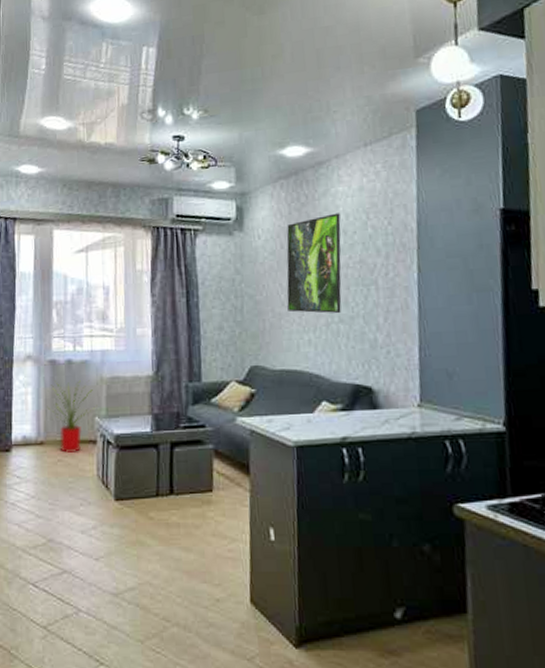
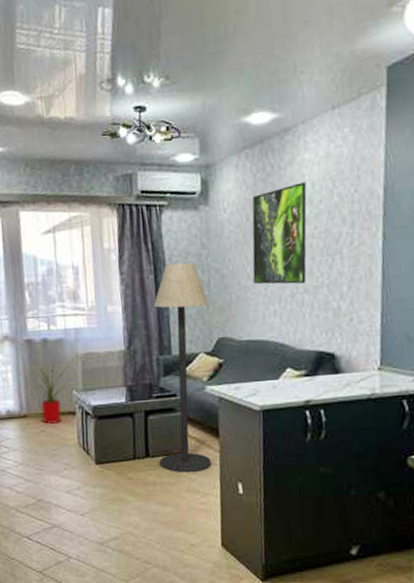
floor lamp: none [184,287,242,514] -> present [153,263,212,473]

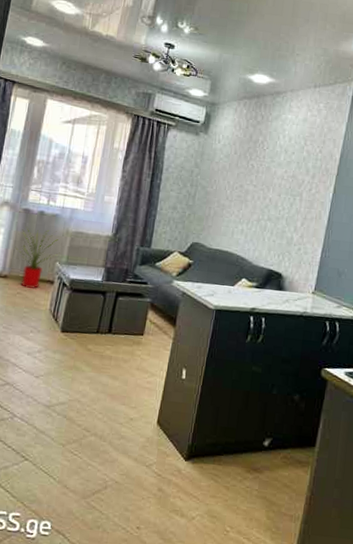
floor lamp: present [153,263,212,473] -> none [119,172,191,354]
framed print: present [252,182,307,285] -> none [230,134,285,214]

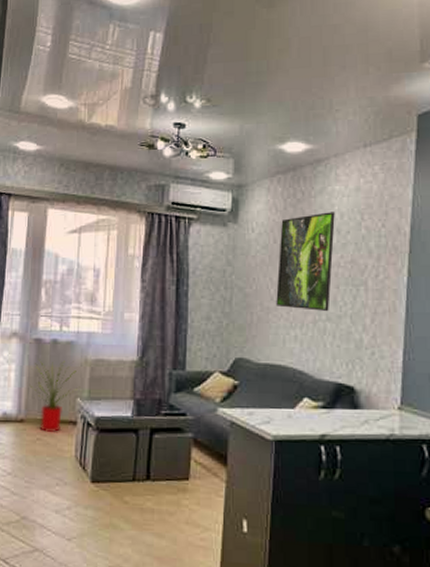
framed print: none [230,134,285,214] -> present [276,212,335,312]

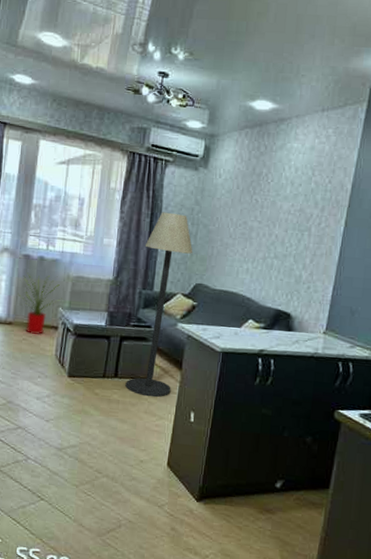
floor lamp: none [160,277,229,503] -> present [125,212,193,398]
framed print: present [276,212,335,312] -> none [234,165,291,251]

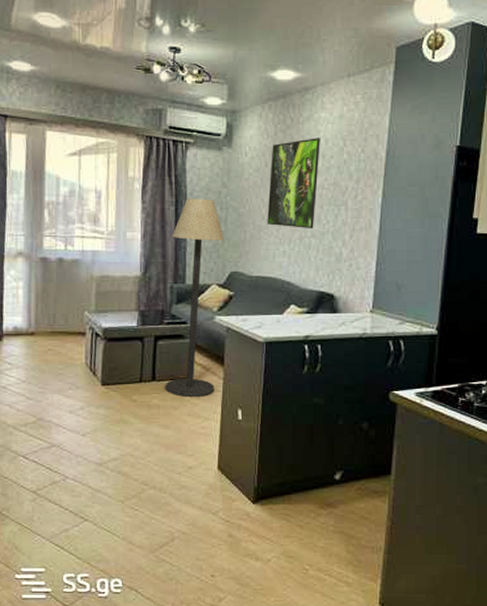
house plant: present [18,272,62,335] -> none [38,277,87,343]
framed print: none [234,165,291,251] -> present [267,138,320,230]

